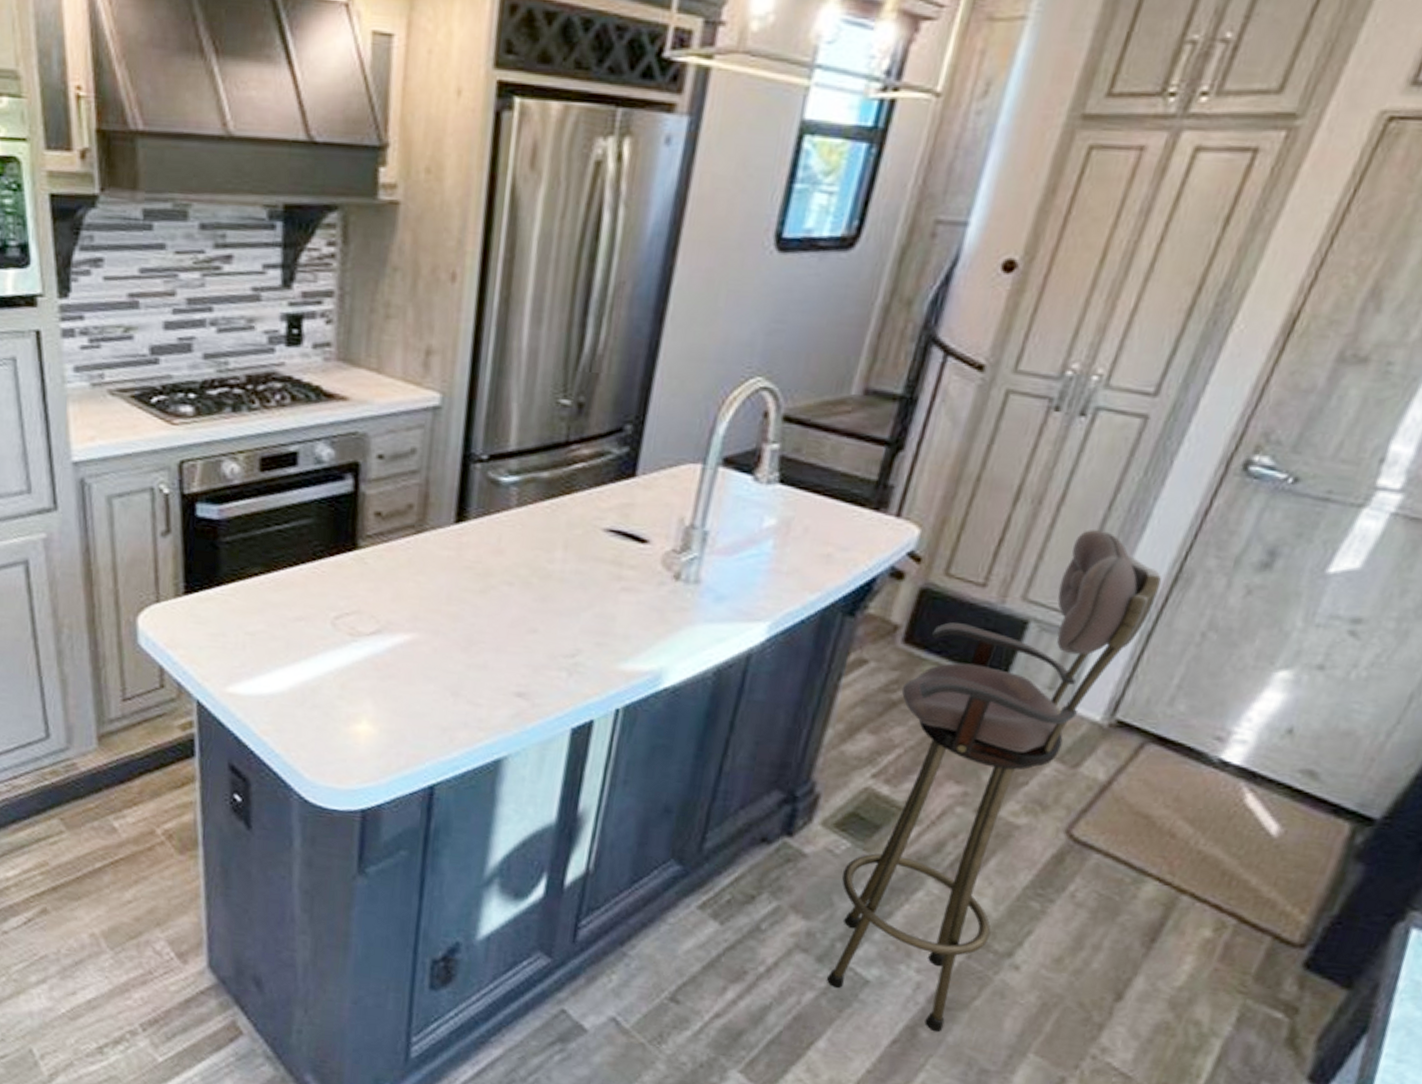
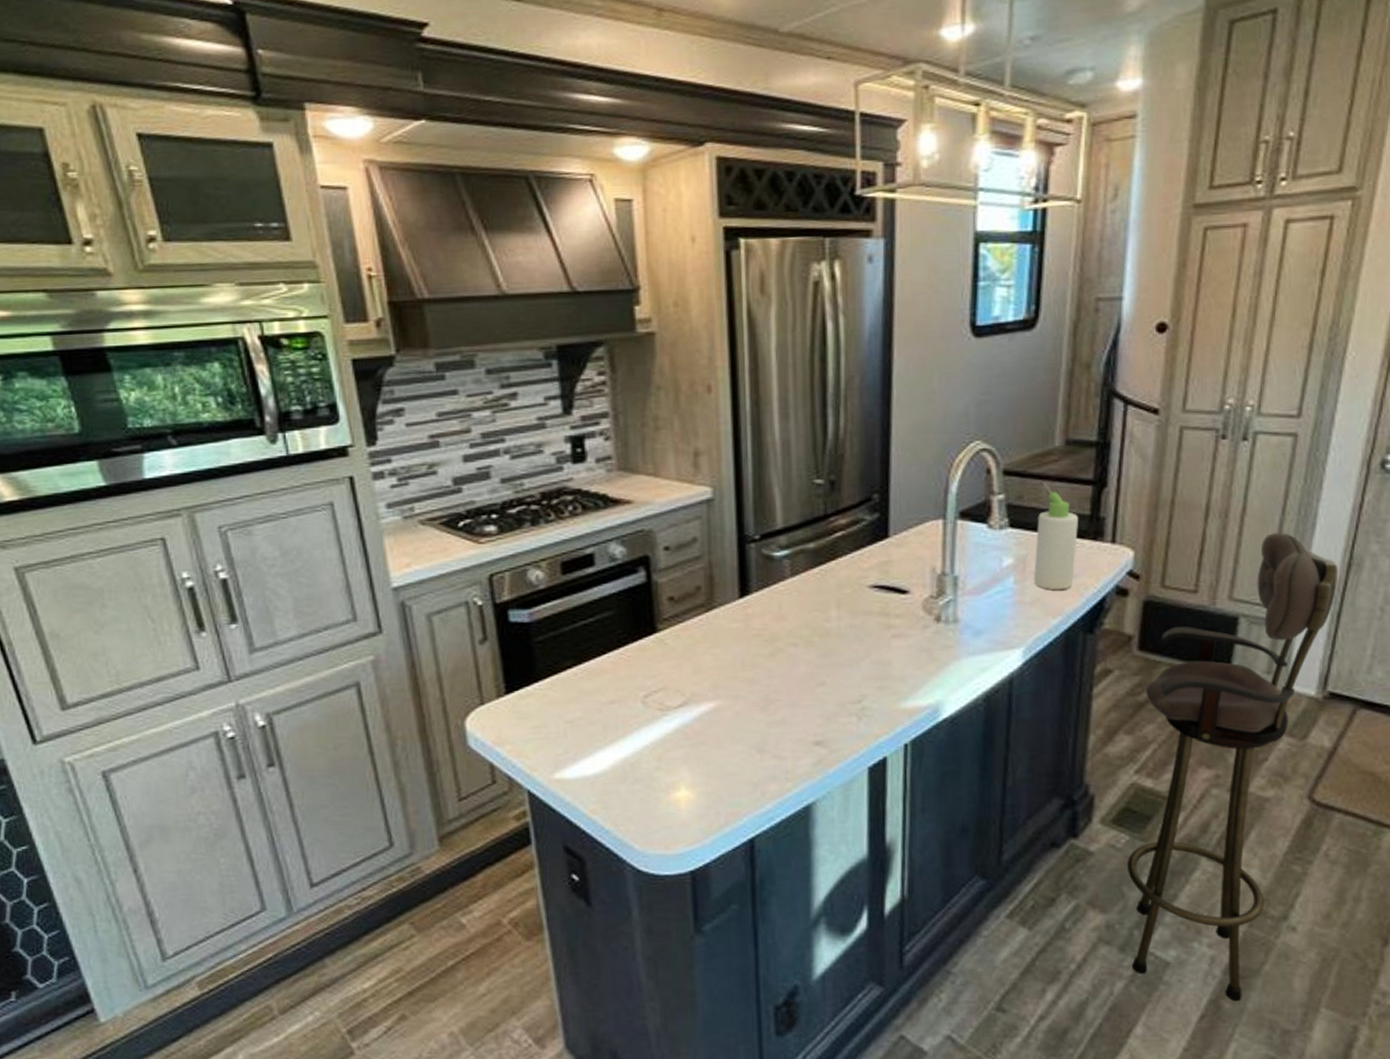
bottle: none [796,435,863,563] -> present [1034,482,1079,590]

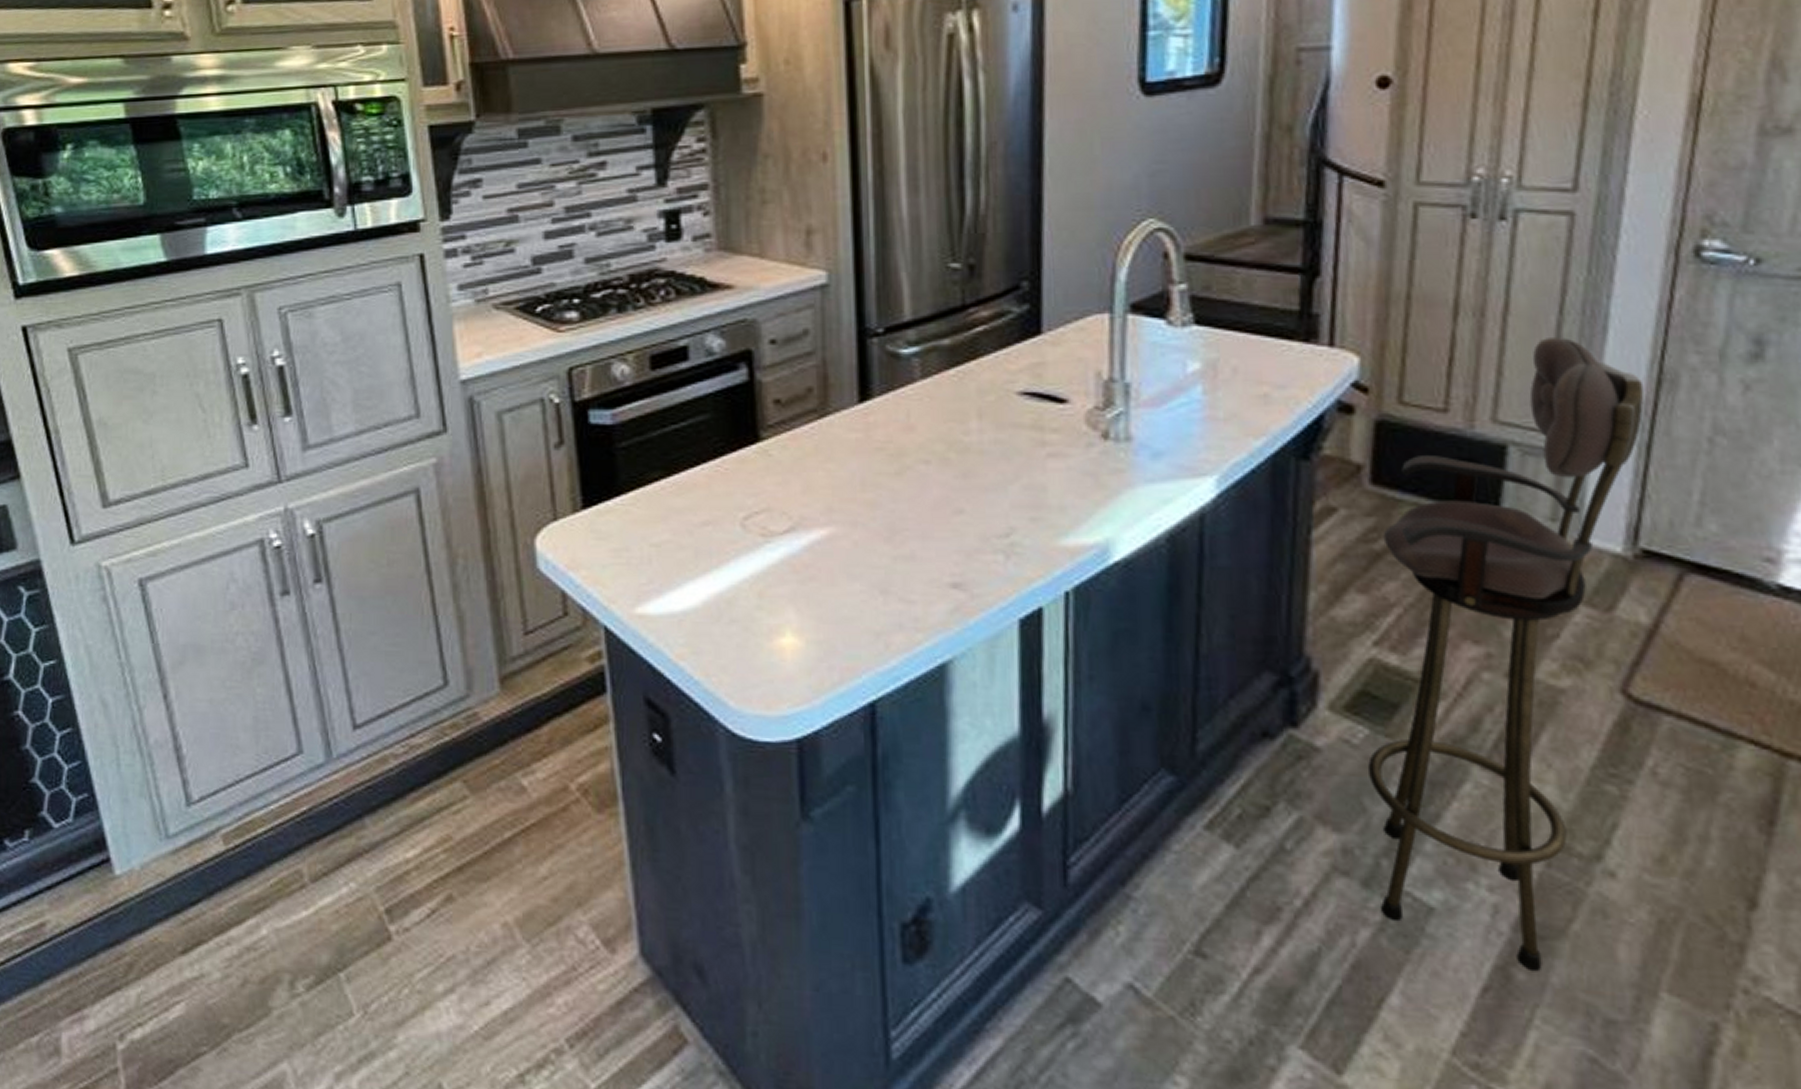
bottle: present [1034,482,1079,590] -> none [1228,269,1285,404]

